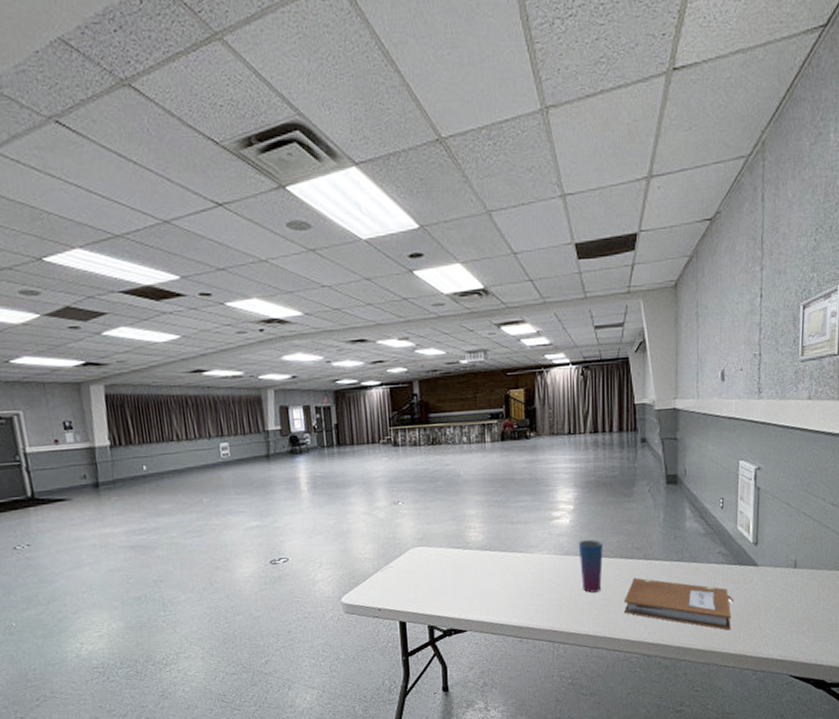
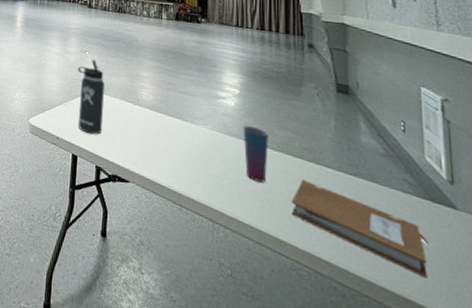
thermos bottle: none [392,509,431,595] -> present [78,59,105,135]

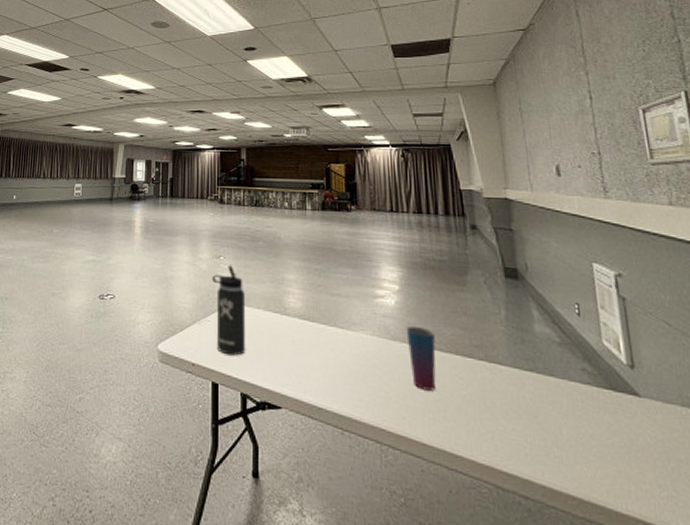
notebook: present [291,179,428,279] -> none [464,381,615,478]

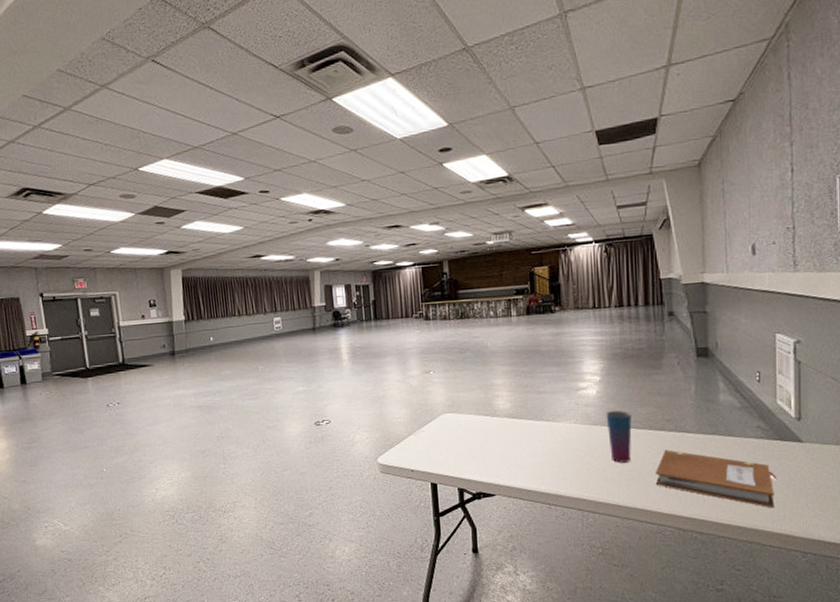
thermos bottle: present [212,265,246,356] -> none [423,378,461,459]
notebook: none [464,381,615,478] -> present [655,449,776,508]

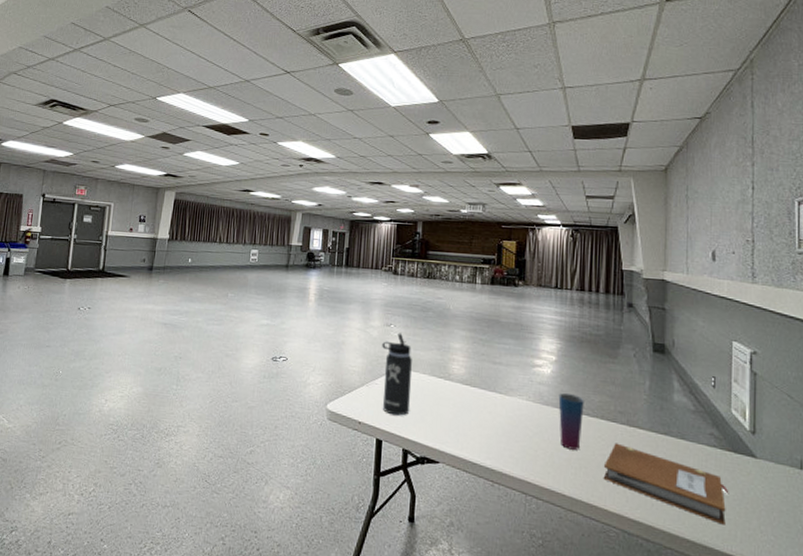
thermos bottle: none [423,378,461,459] -> present [382,333,412,416]

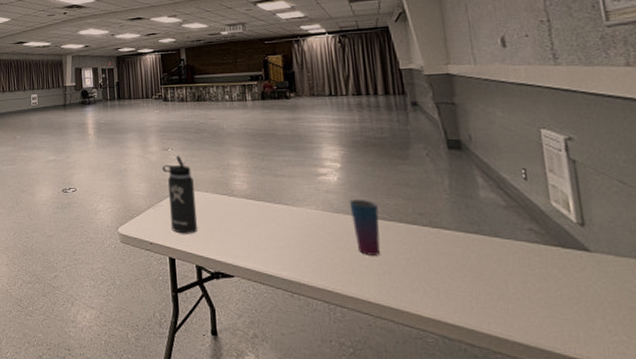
notebook: present [603,443,728,525] -> none [409,246,563,326]

